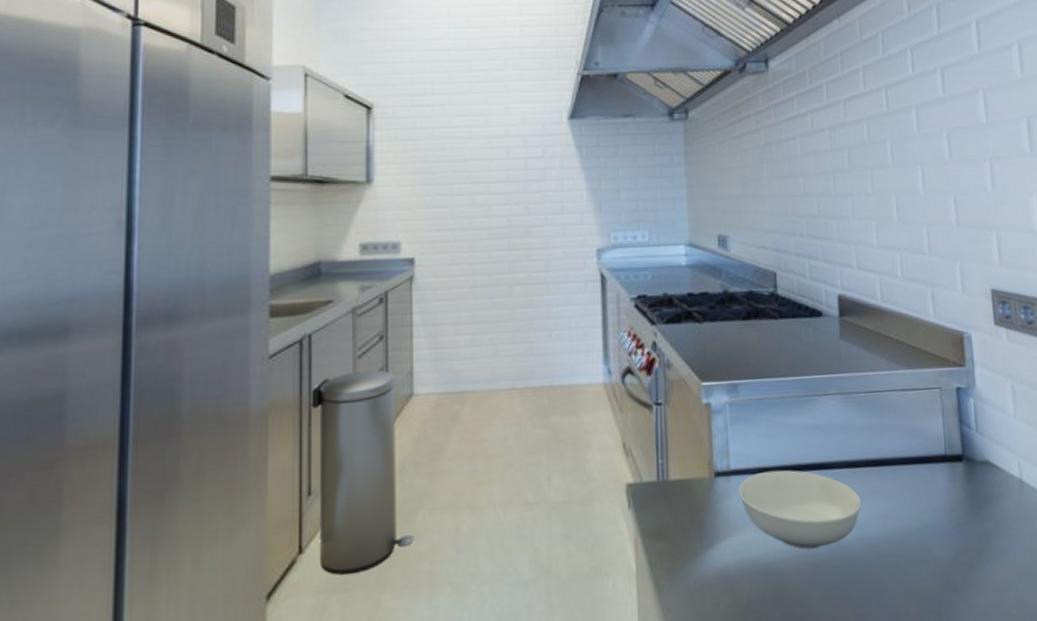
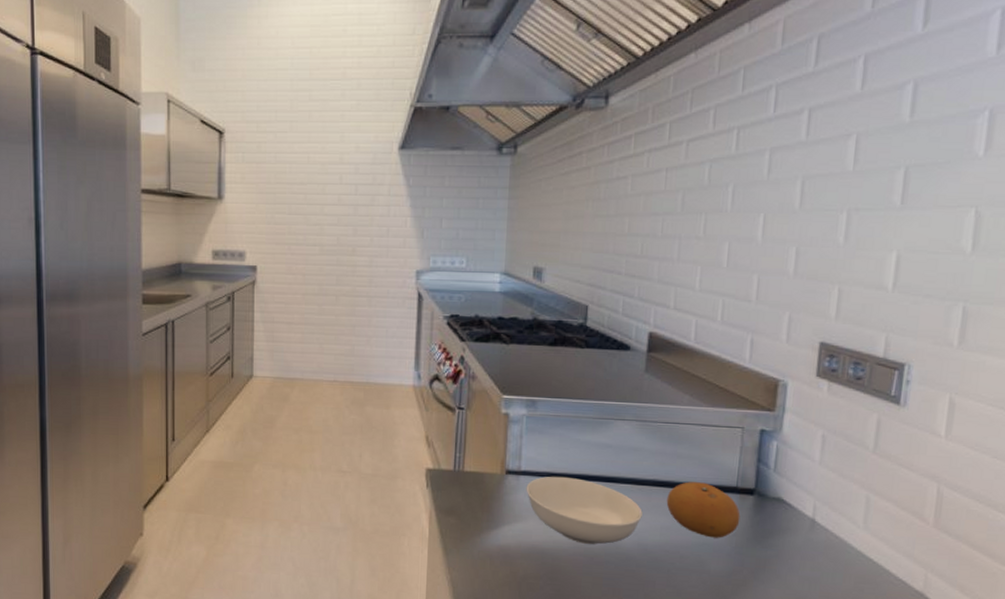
pedal bin: present [311,370,414,575] -> none [174,353,251,501]
fruit: none [882,454,956,518] -> present [666,482,741,538]

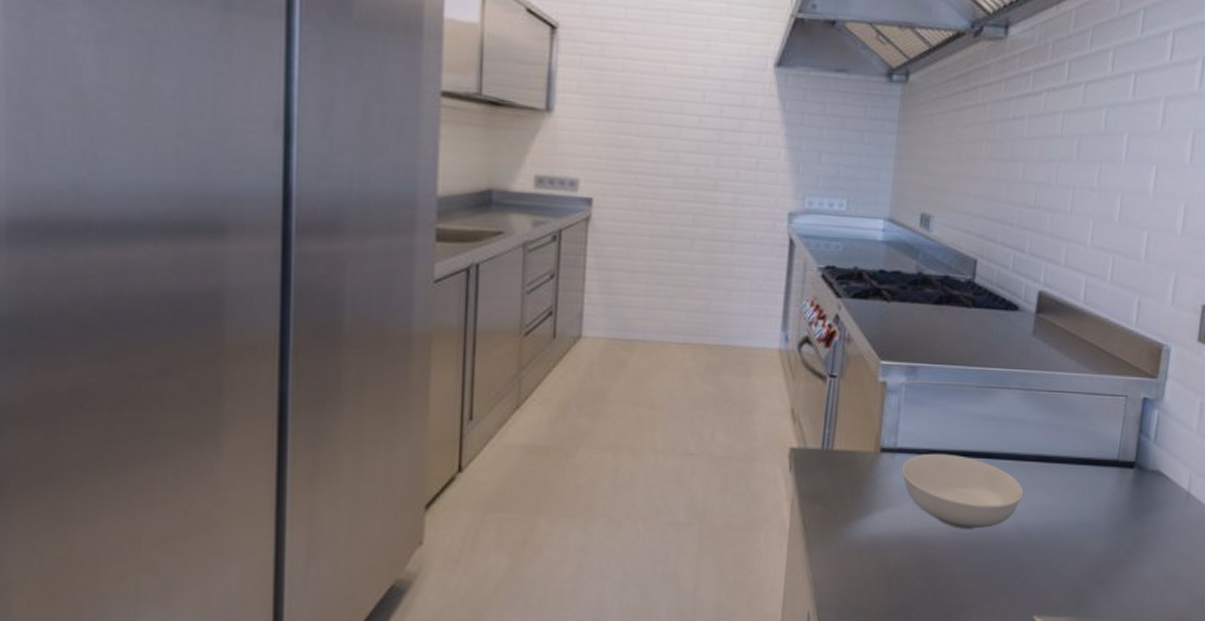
fruit: present [666,482,741,538] -> none [1048,456,1120,516]

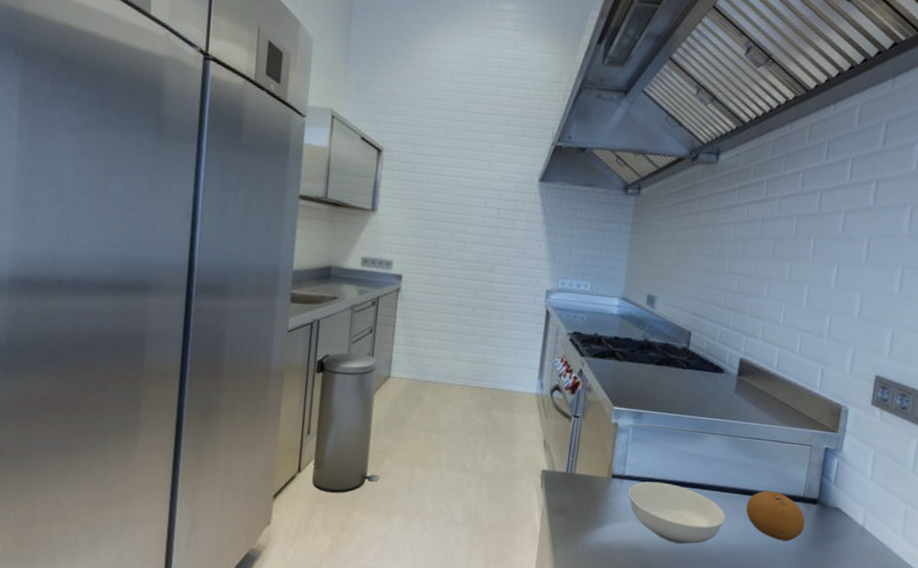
pedal bin: none [476,307,573,496] -> present [312,352,380,493]
fruit: none [1048,456,1120,516] -> present [745,491,806,541]

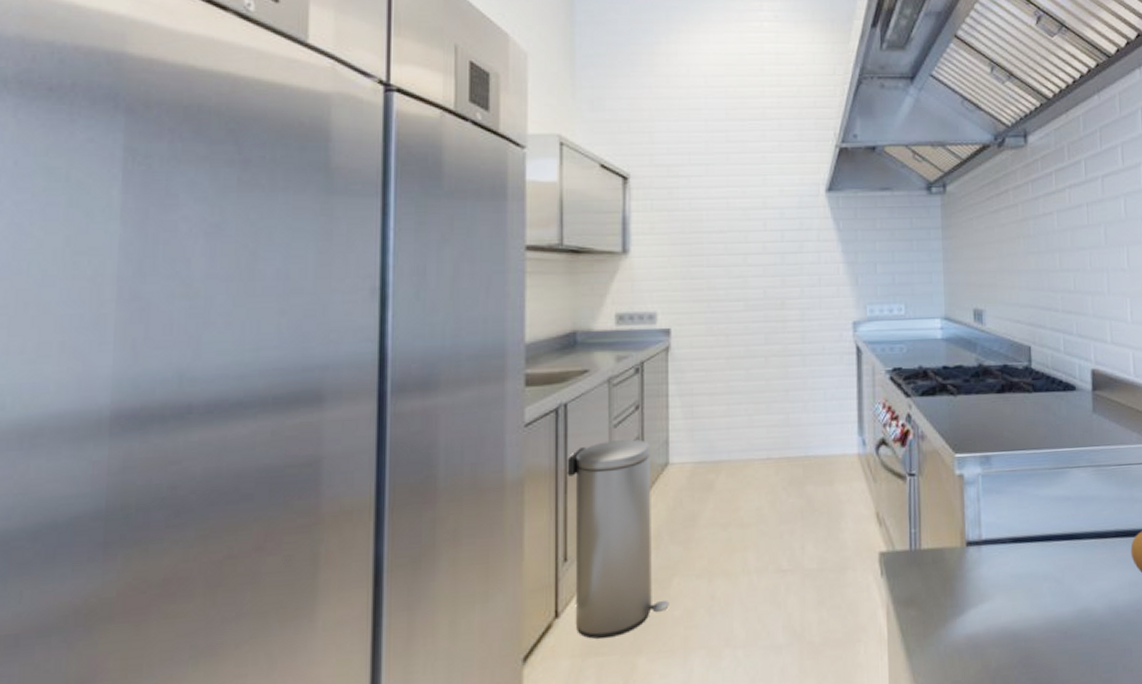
bowl: present [628,481,726,544] -> none [989,540,1110,617]

